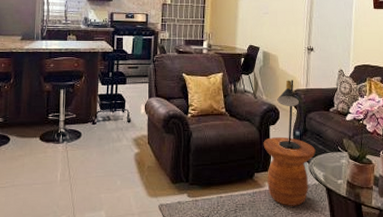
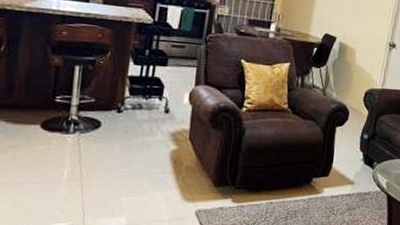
side table: present [263,136,316,206] -> none [325,139,382,214]
table lamp: present [277,80,301,150] -> none [343,77,373,154]

